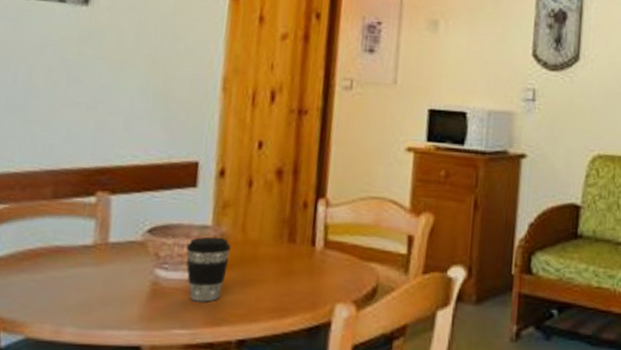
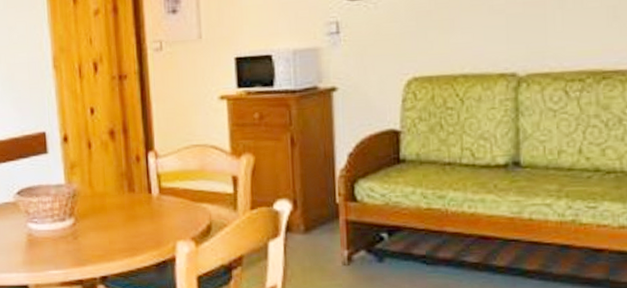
coffee cup: present [186,236,231,302] -> none [48,193,83,247]

